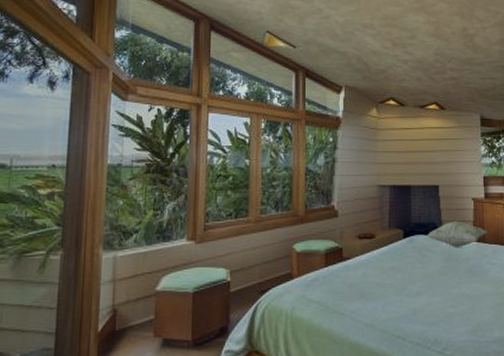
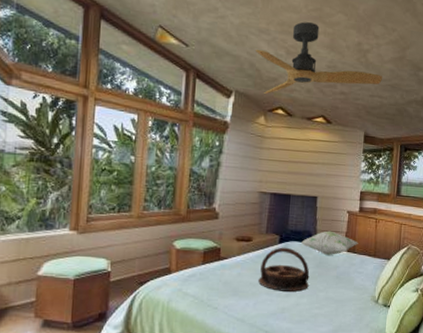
ceiling fan: none [362,14,492,86] -> present [256,22,382,94]
serving tray: none [385,241,440,291] -> present [258,247,310,292]

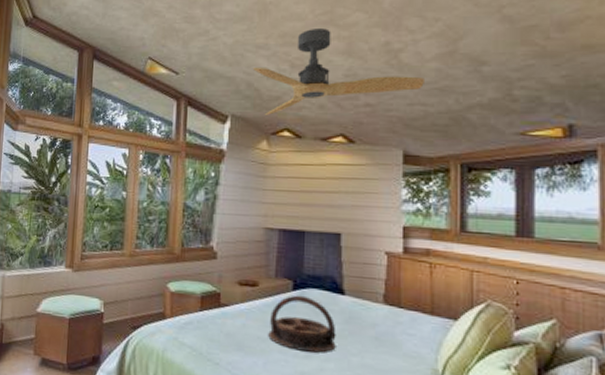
decorative pillow: present [301,230,358,255] -> none [323,276,405,309]

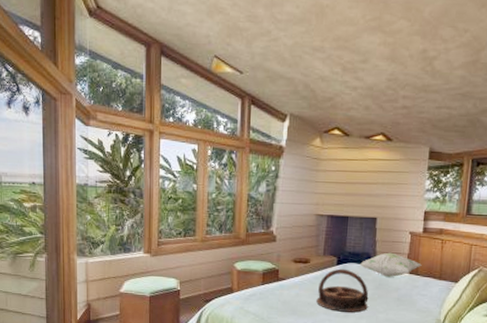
ceiling fan: present [253,28,424,115] -> none [310,34,451,115]
decorative pillow: none [323,276,405,309] -> present [360,252,422,277]

